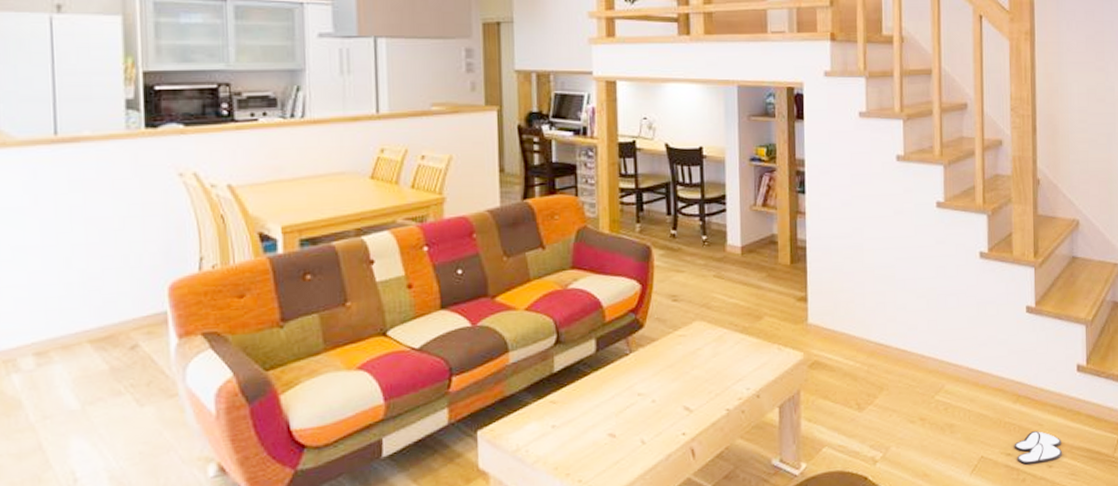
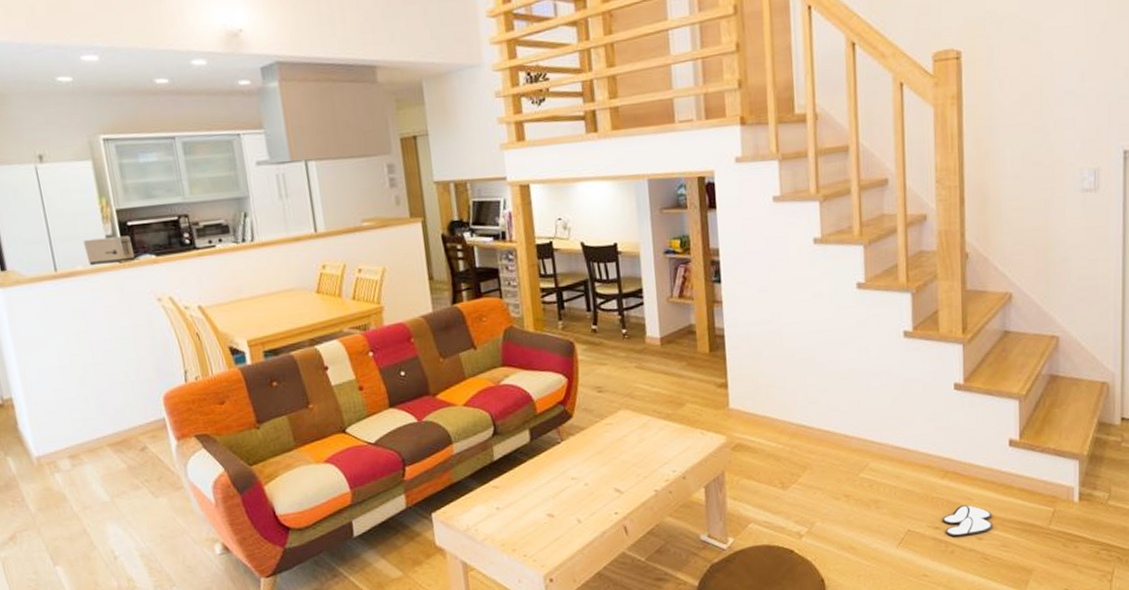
toaster: none [97,101,159,132] -> present [83,235,136,266]

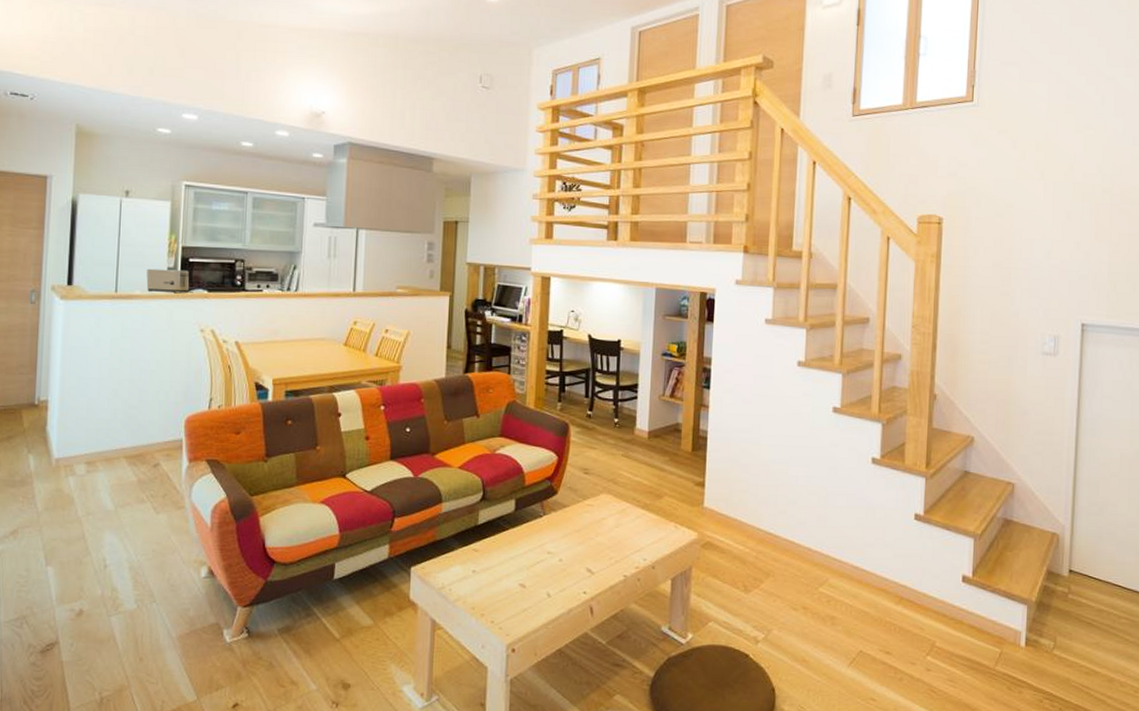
slippers: present [942,504,993,537] -> none [893,633,942,665]

